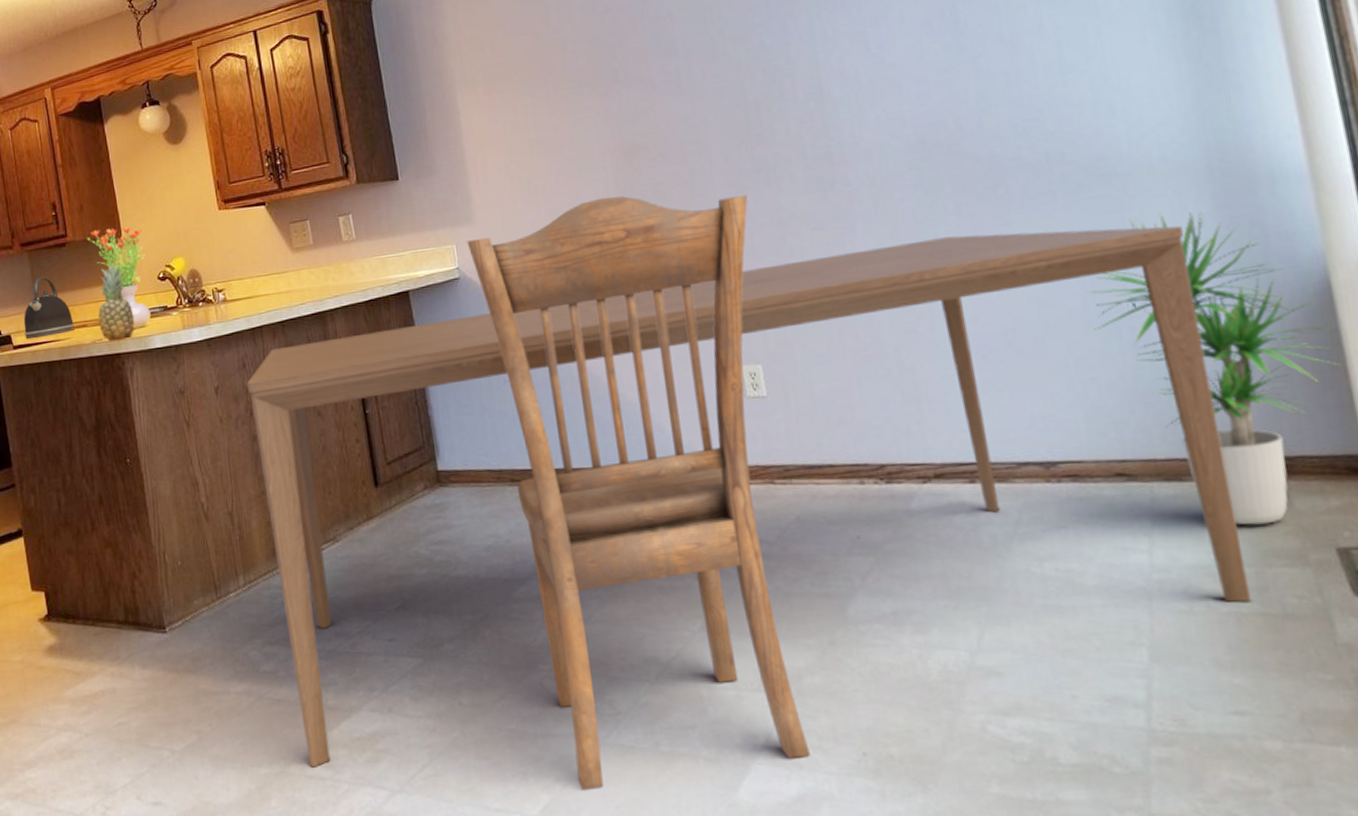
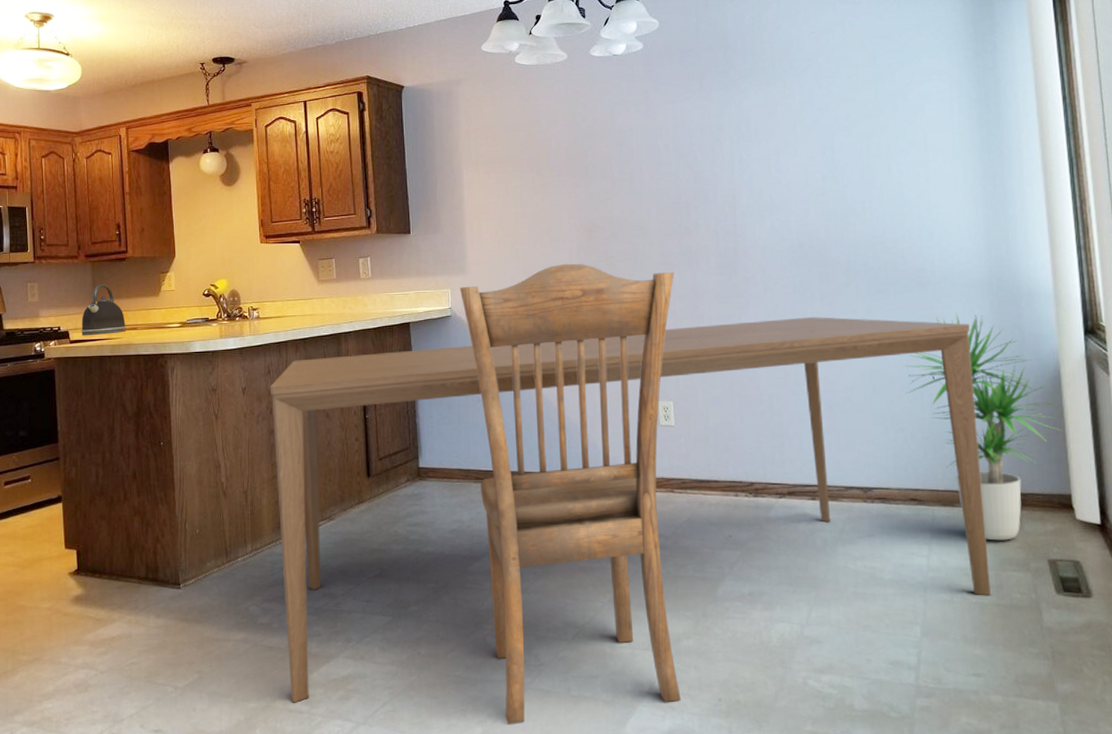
flower arrangement: present [87,227,151,330] -> none [145,249,194,336]
fruit: present [98,263,135,342] -> none [147,278,179,344]

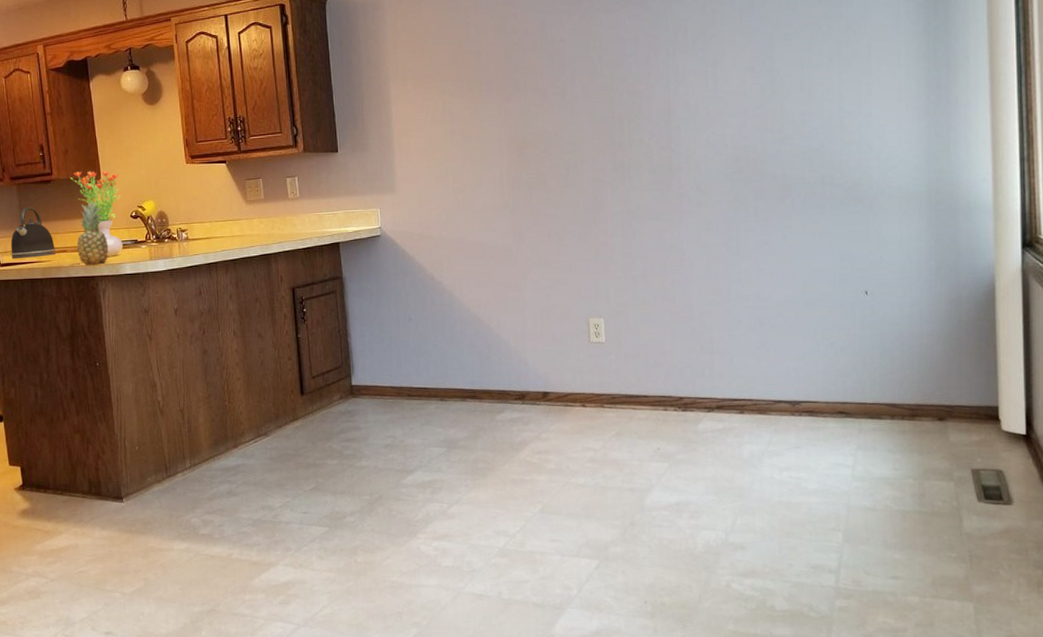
flower arrangement: none [145,249,194,336] -> present [70,171,123,258]
fruit: none [147,278,179,344] -> present [77,200,109,266]
dining table: present [269,317,991,703] -> none [201,232,913,607]
dining chair: present [459,263,681,724] -> none [389,181,608,625]
potted plant: present [902,313,1061,541] -> none [835,227,992,451]

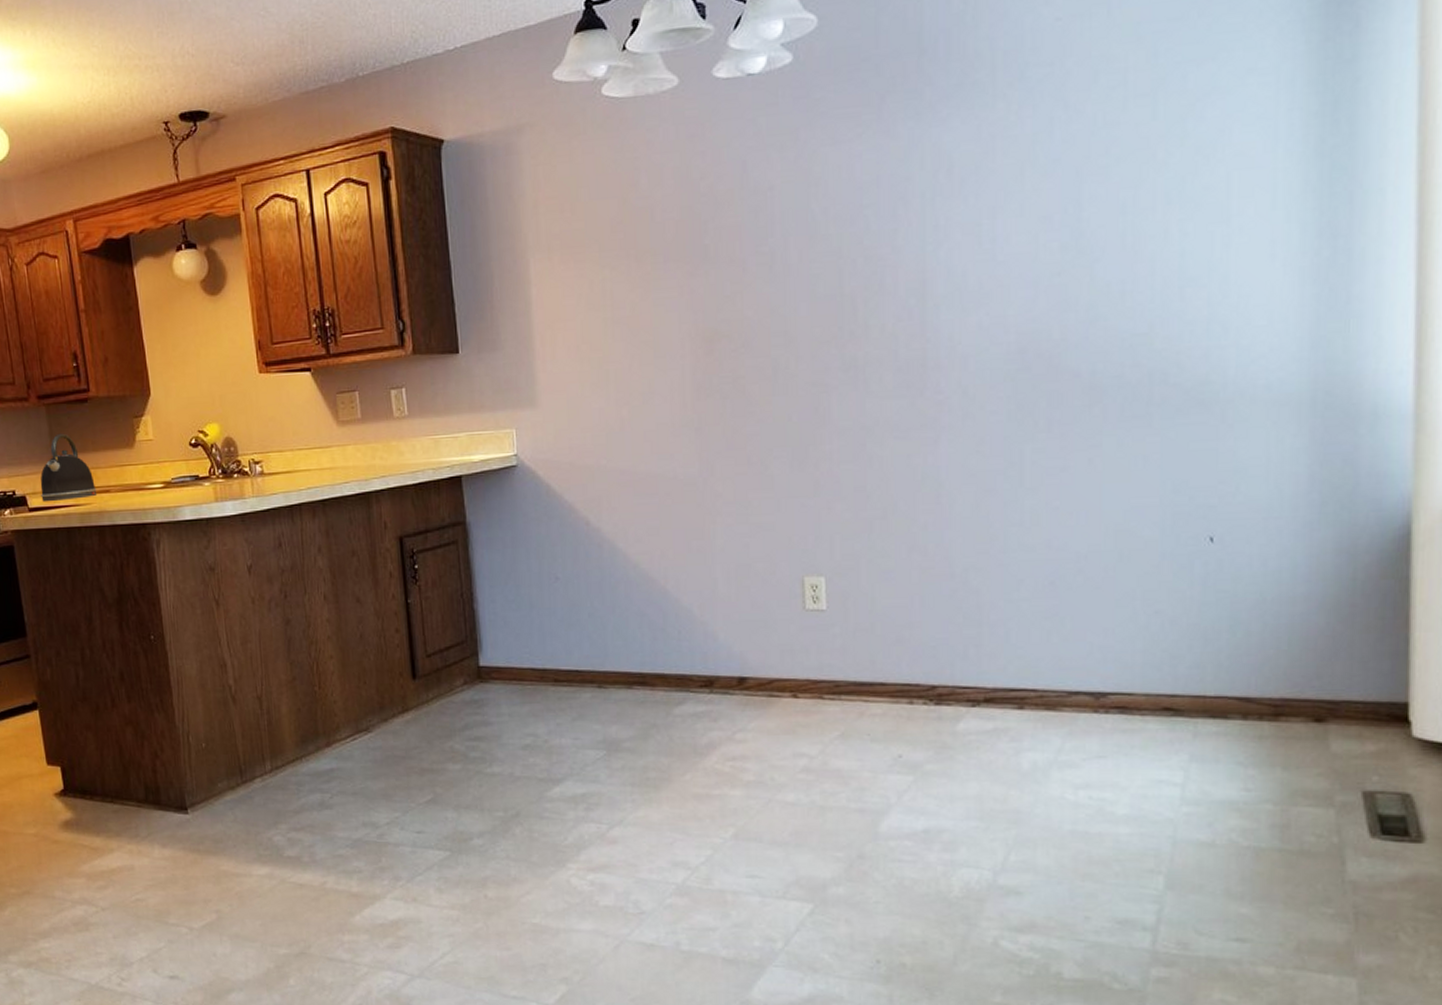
flower arrangement: present [70,171,123,258] -> none [112,385,180,499]
fruit: present [77,200,109,266] -> none [122,424,163,511]

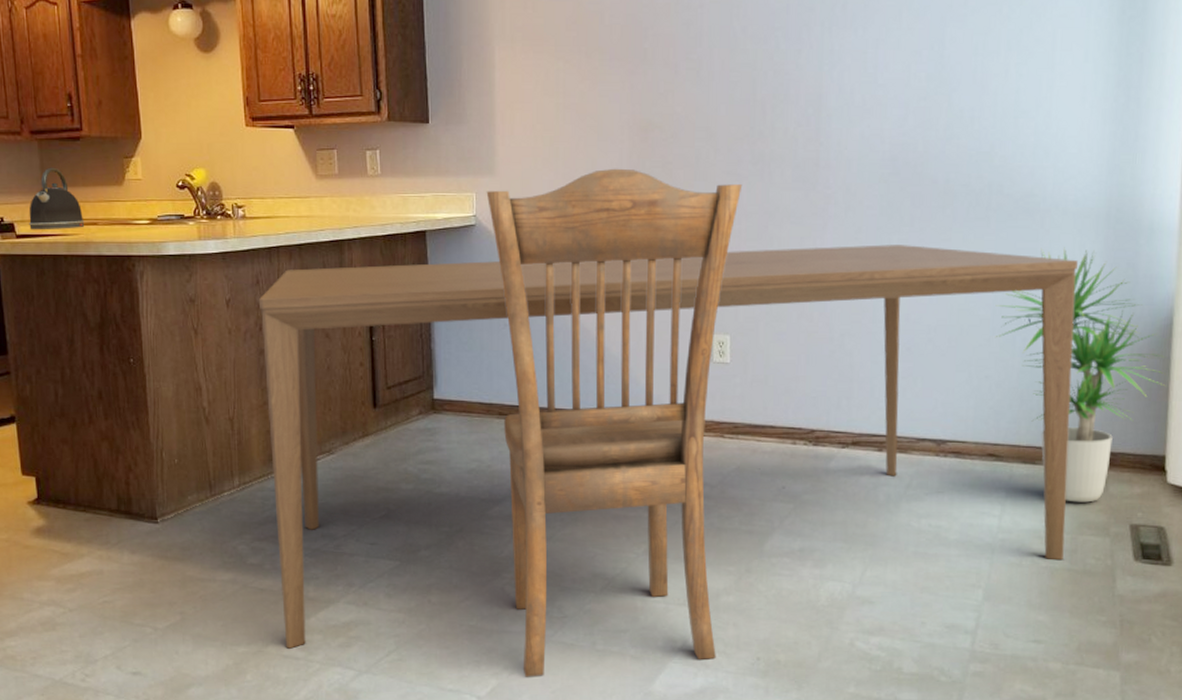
dining table: none [282,455,1274,950] -> present [258,244,1078,649]
dining chair: none [527,388,832,983] -> present [486,168,743,677]
potted plant: none [1164,444,1403,765] -> present [995,247,1165,503]

